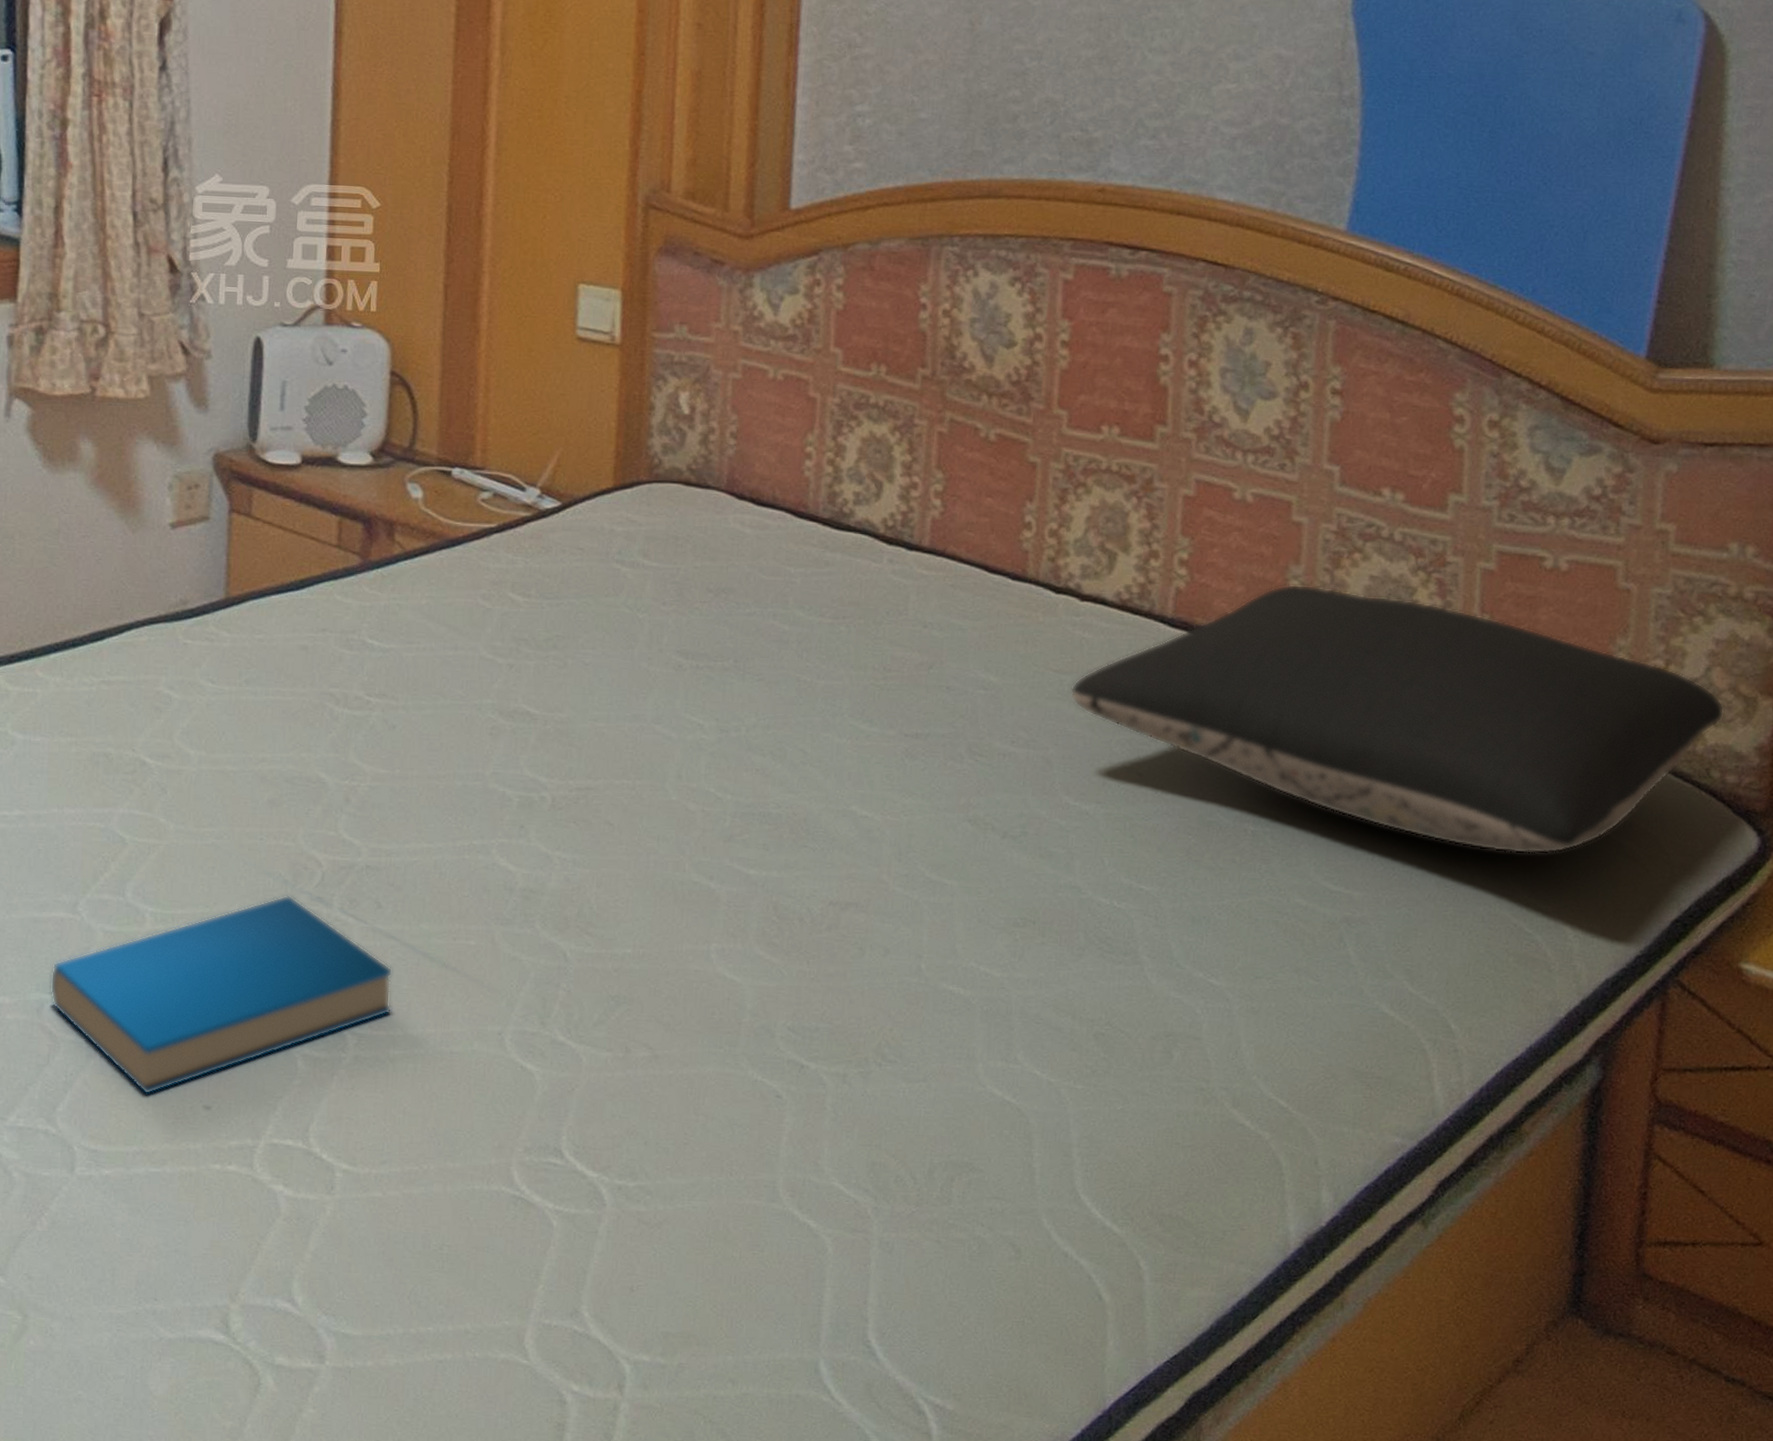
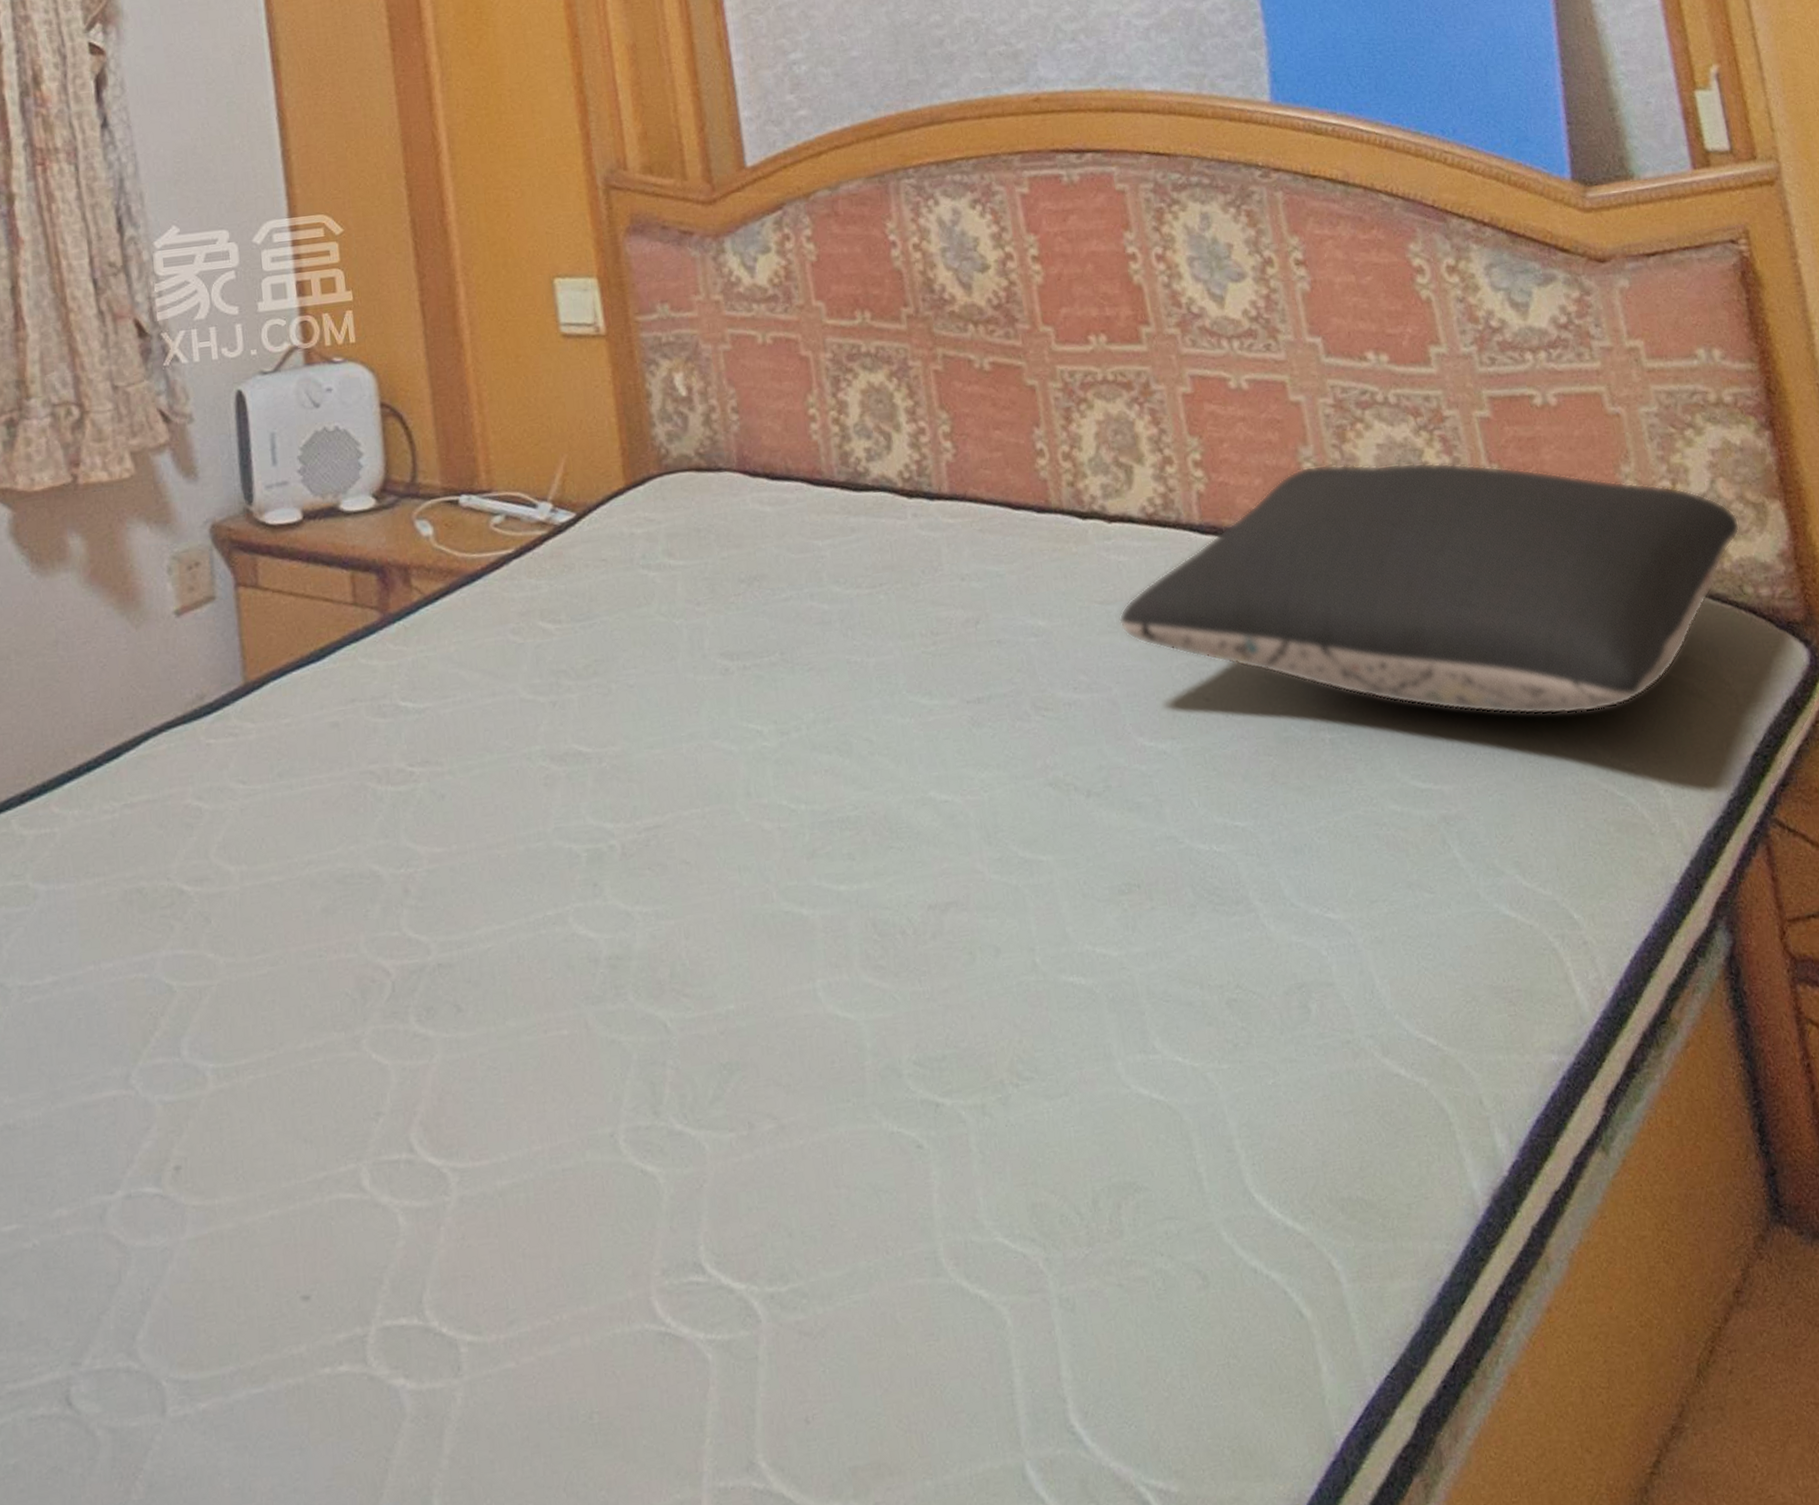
book: present [50,895,393,1095] -> none [110,1016,492,1297]

